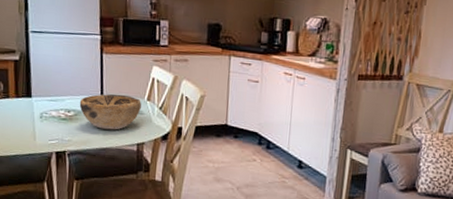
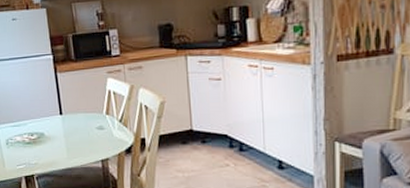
decorative bowl: present [79,94,141,130] -> none [41,111,101,149]

